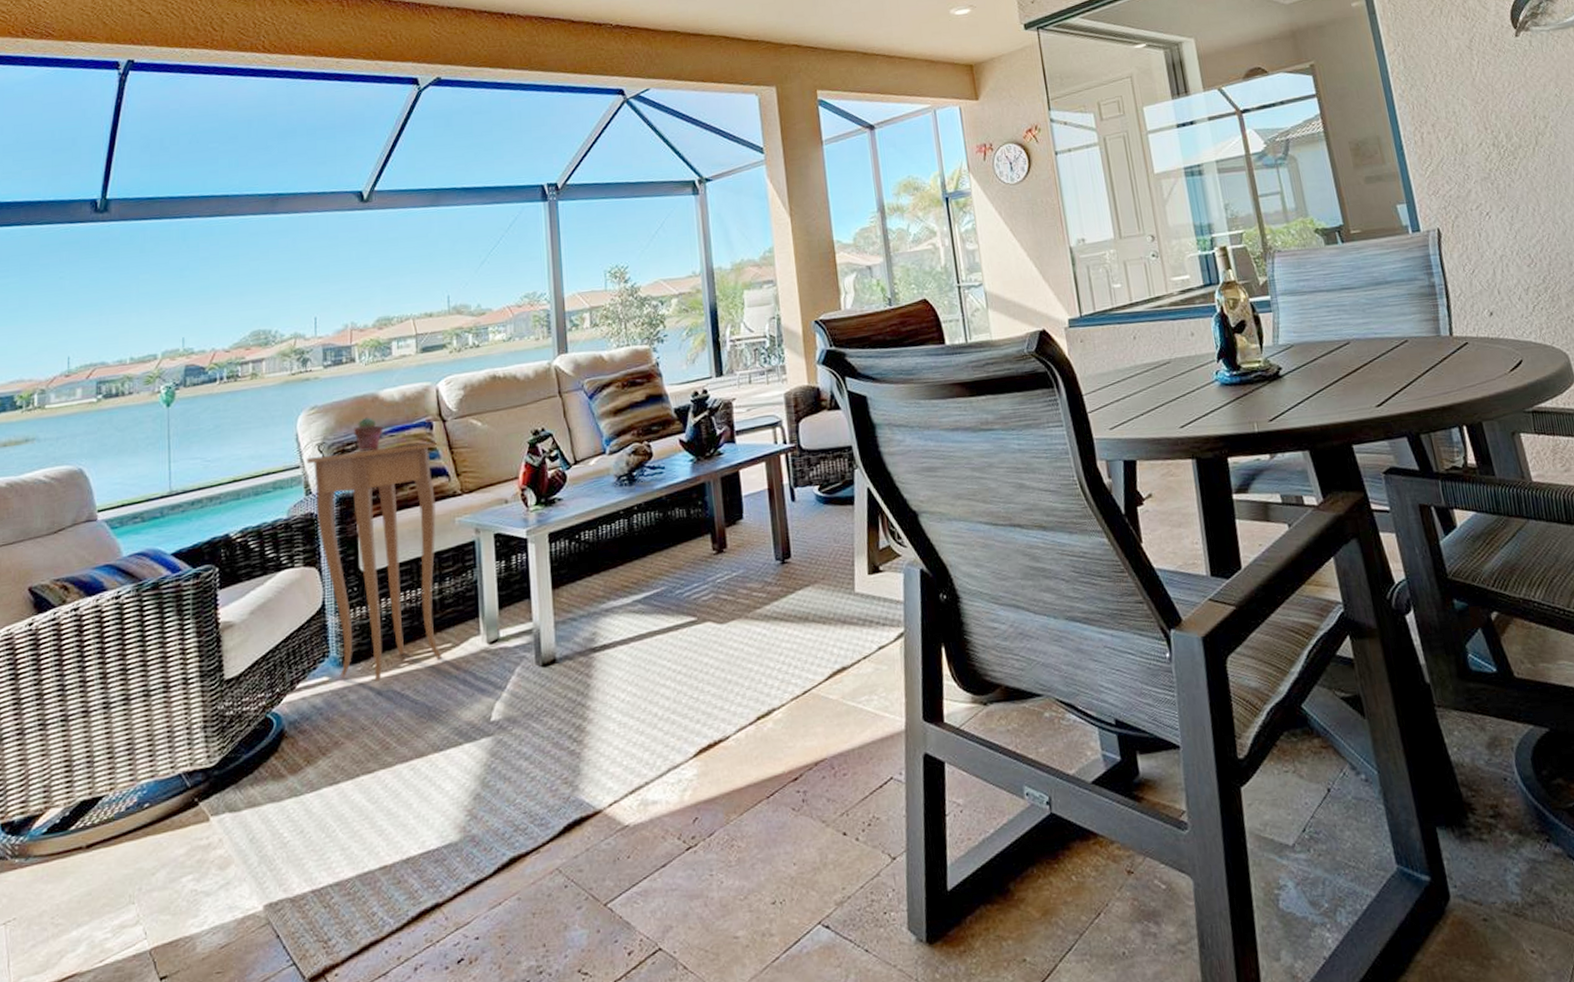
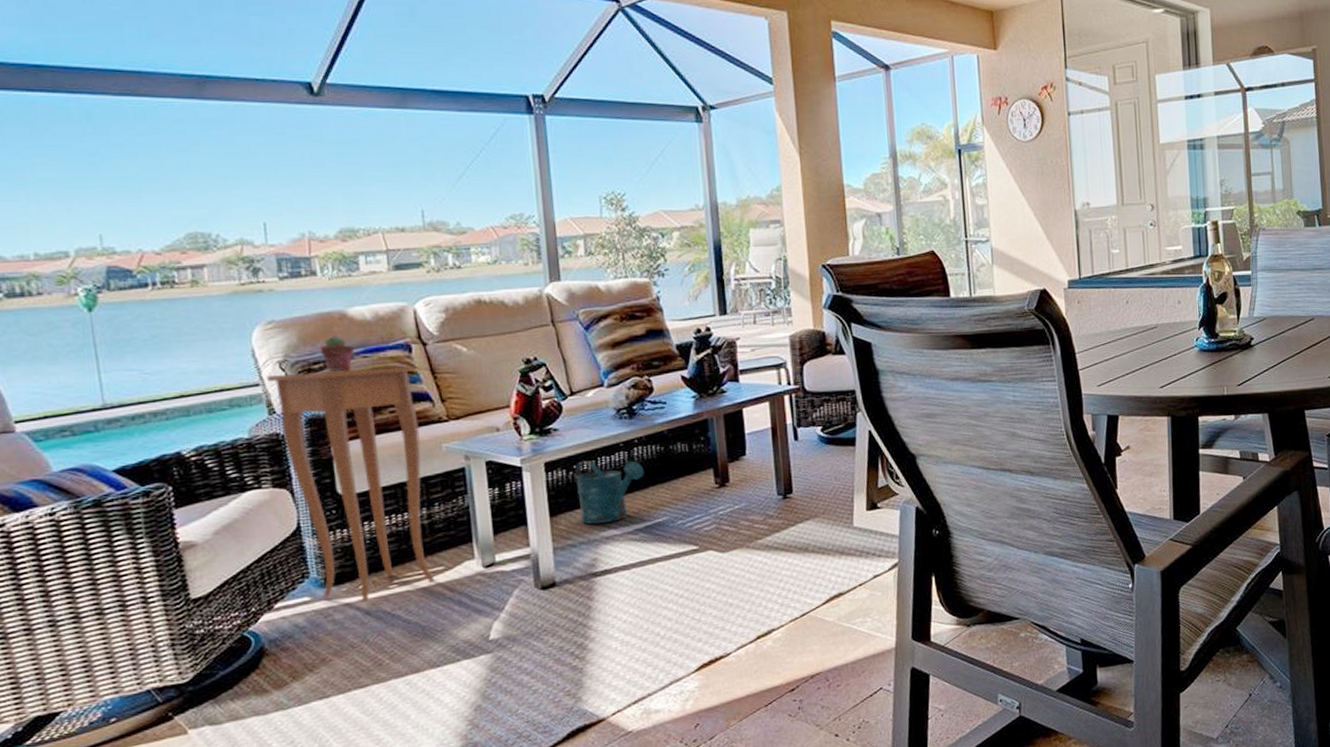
watering can: none [576,528,643,596] -> present [574,460,644,525]

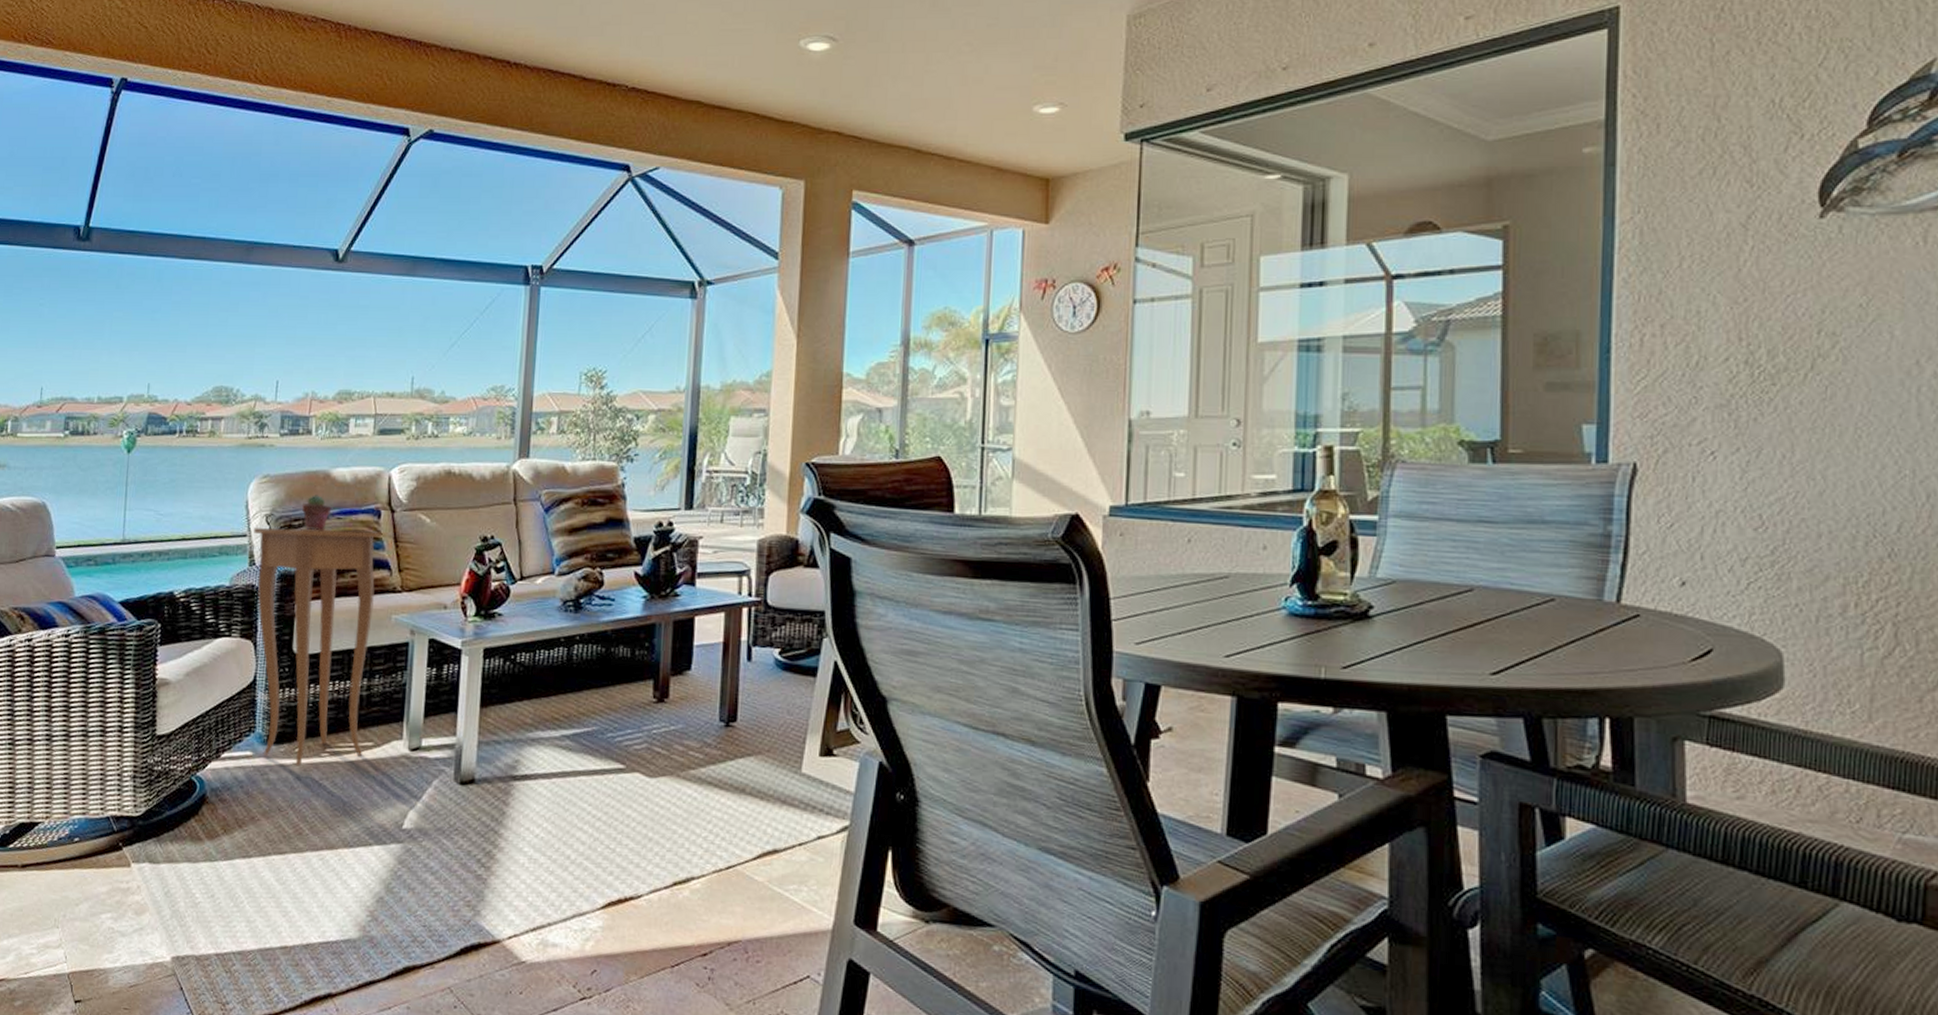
watering can: present [574,460,644,525] -> none [510,652,581,724]

